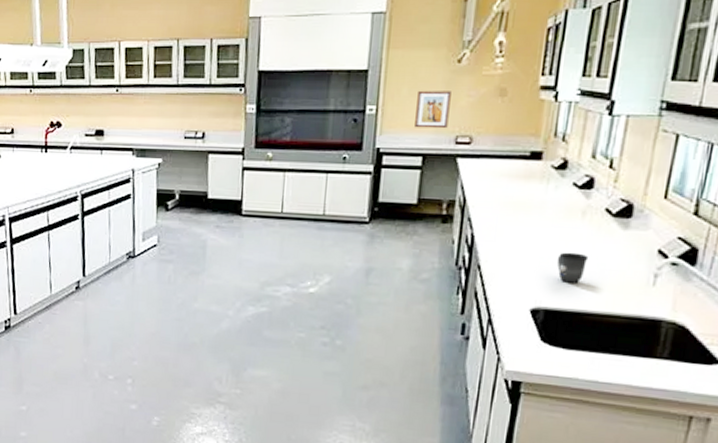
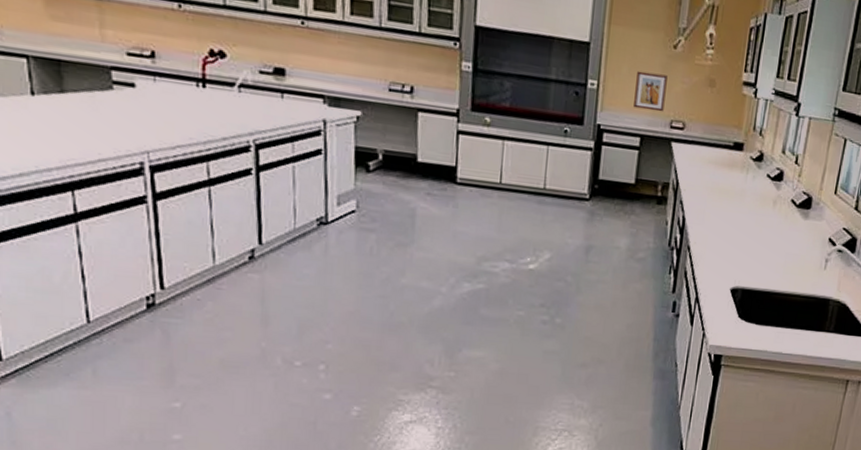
mug: present [557,252,589,283] -> none [753,237,778,266]

